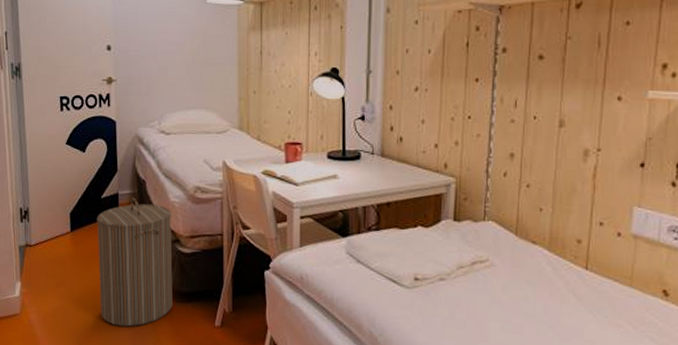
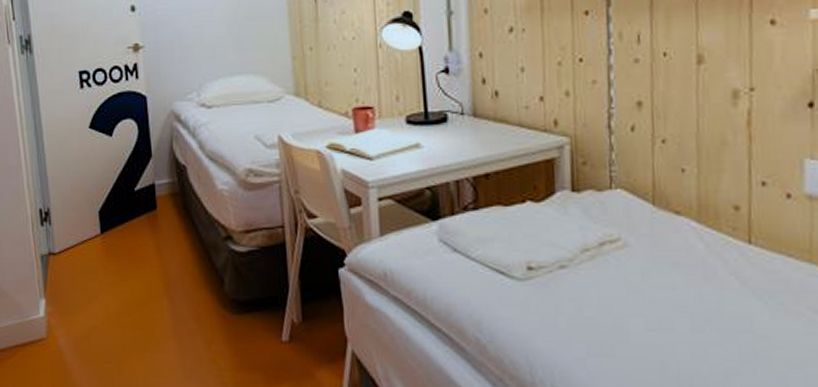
laundry hamper: present [97,197,172,327] -> none [131,187,228,347]

